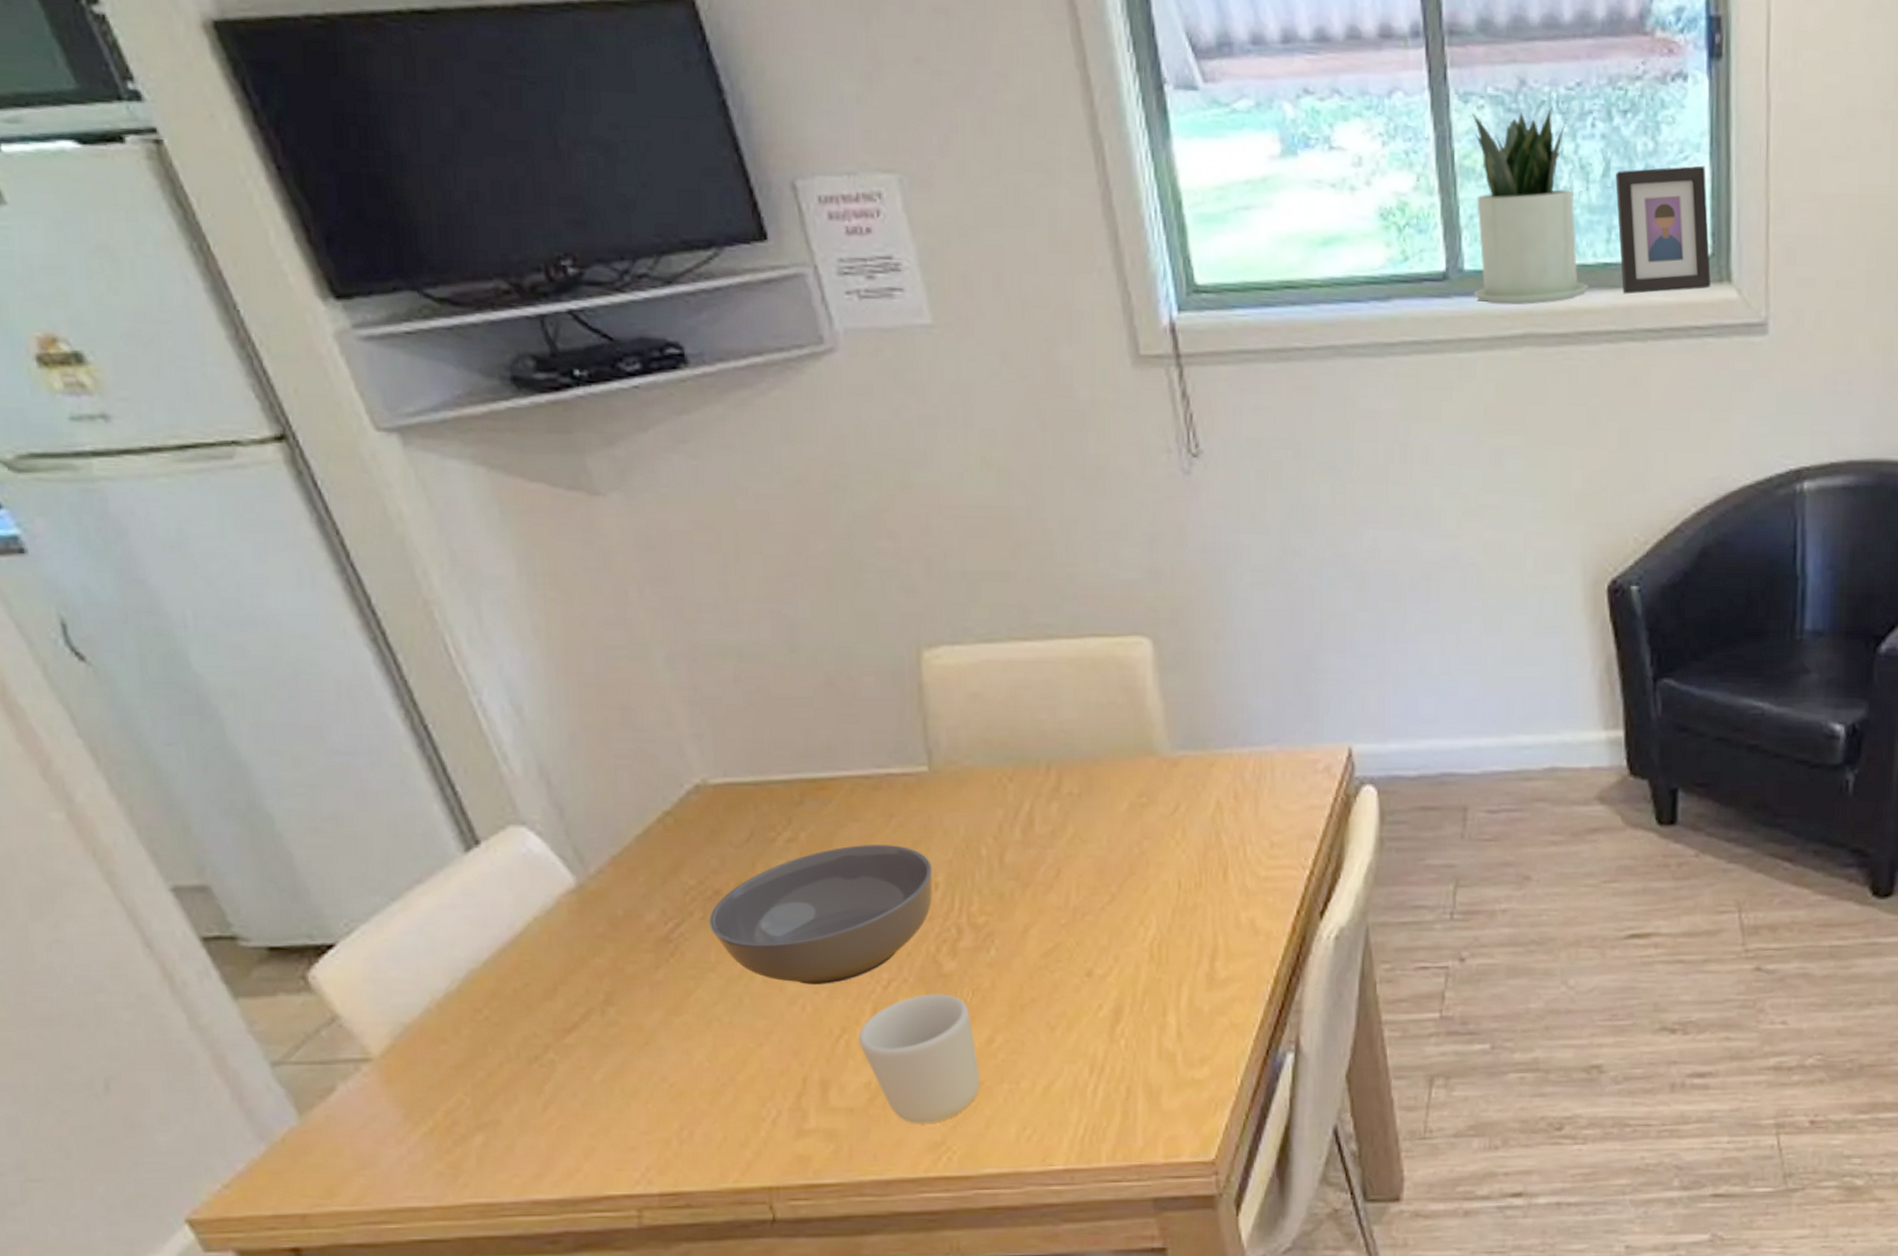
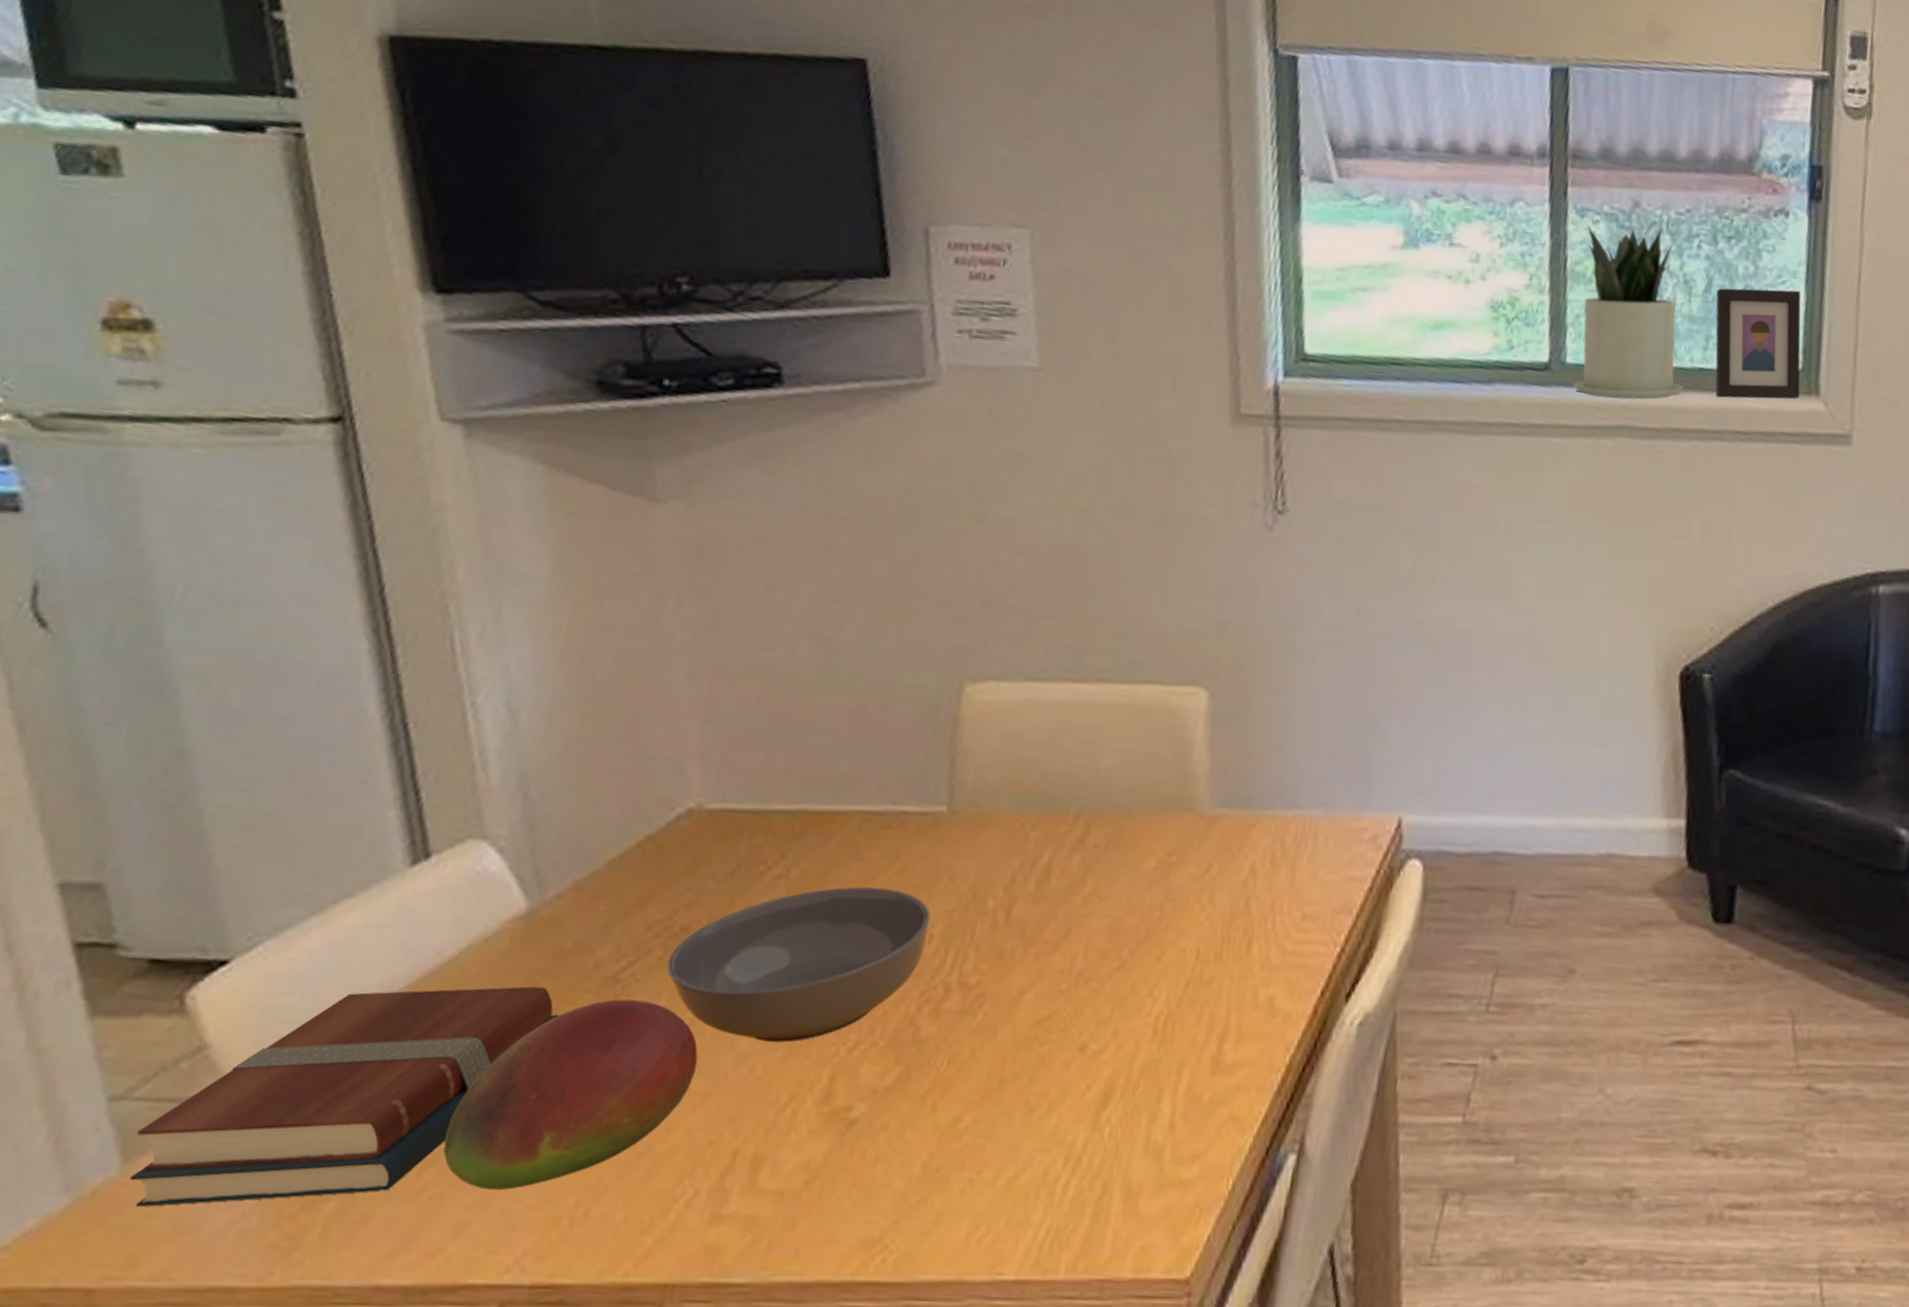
books: none [303,950,626,1150] -> present [130,986,558,1208]
fruit: none [556,956,756,1121] -> present [443,999,698,1191]
mug: present [859,993,980,1124] -> none [807,1060,941,1215]

